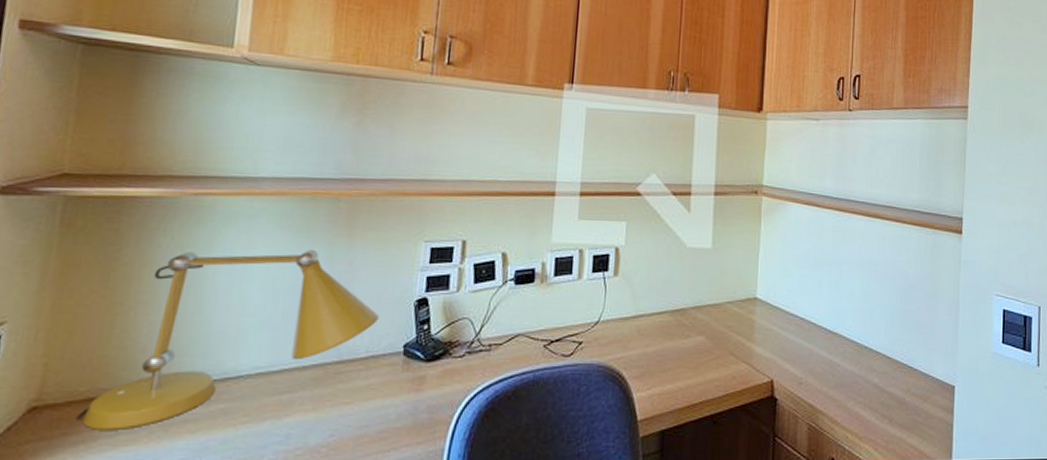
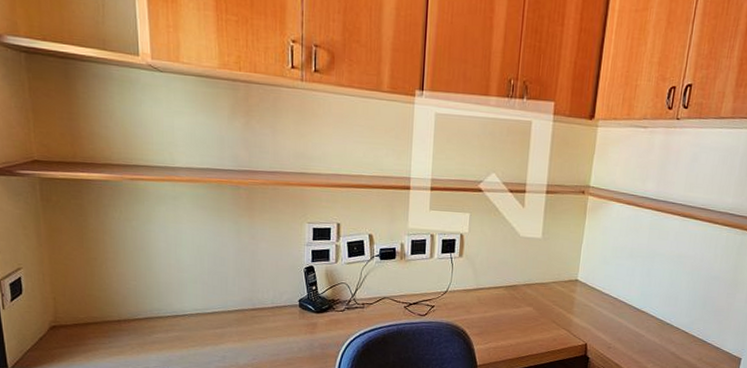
table lamp: present [75,249,380,430] -> none [82,223,279,345]

